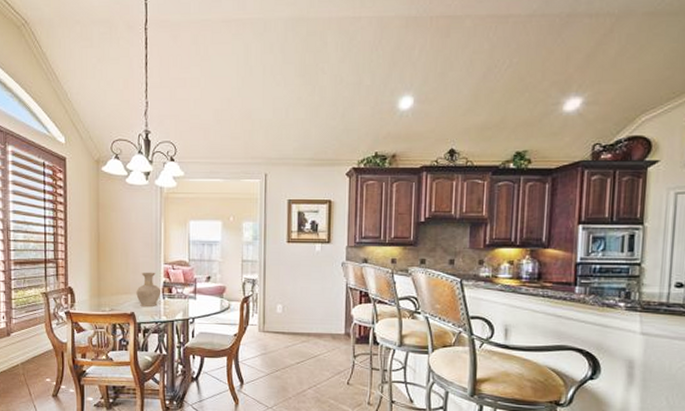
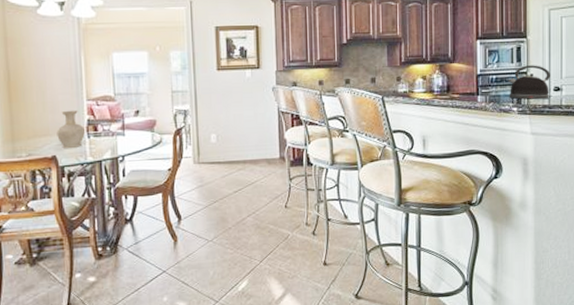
kettle: none [614,256,673,296] -> present [507,65,552,100]

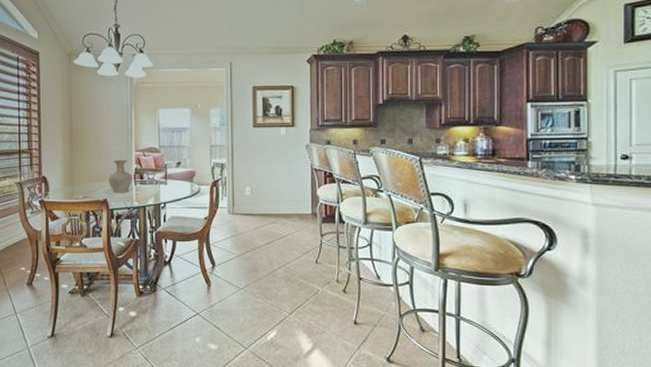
kettle: present [507,65,552,100] -> none [564,130,619,168]

